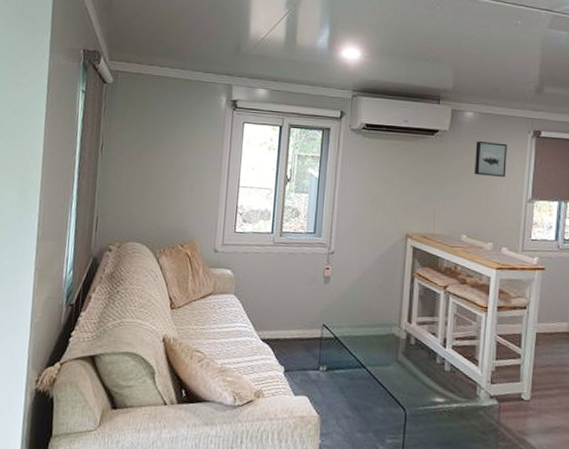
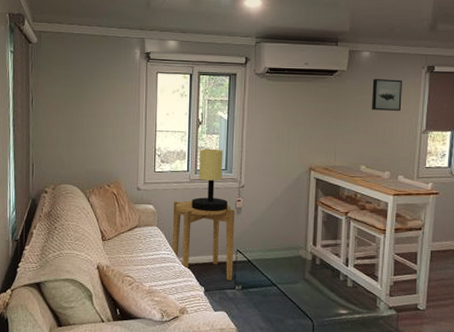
side table: none [250,266,323,360] -> present [173,200,235,281]
table lamp: none [274,208,315,280] -> present [192,148,228,211]

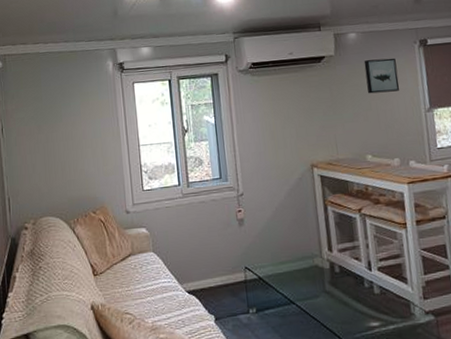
side table: present [173,200,235,281] -> none [168,217,245,304]
table lamp: present [192,148,228,211] -> none [187,157,228,228]

